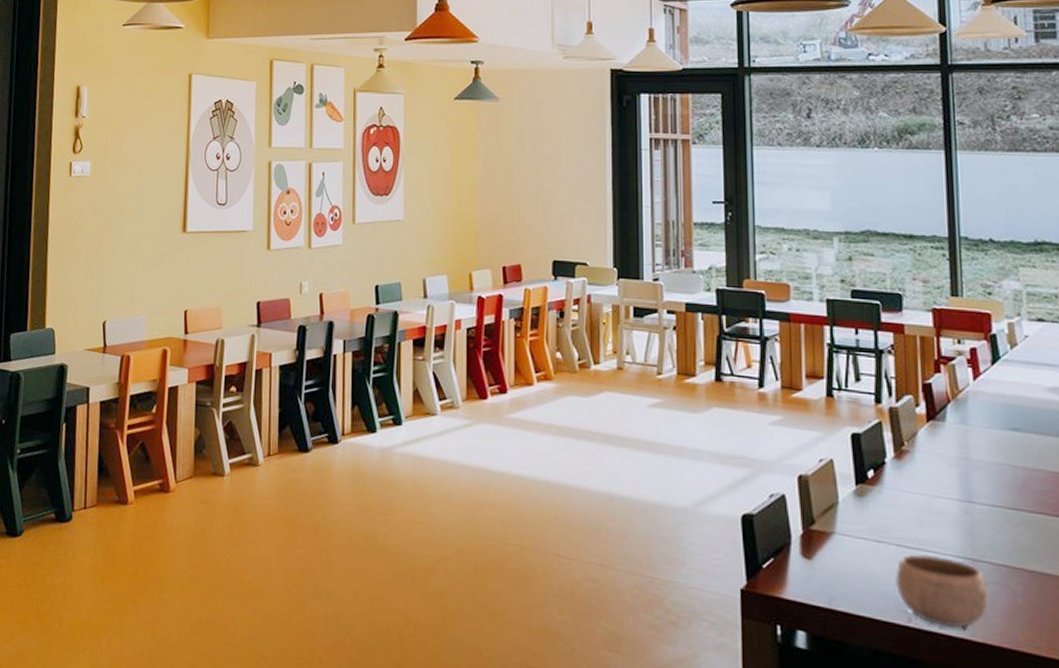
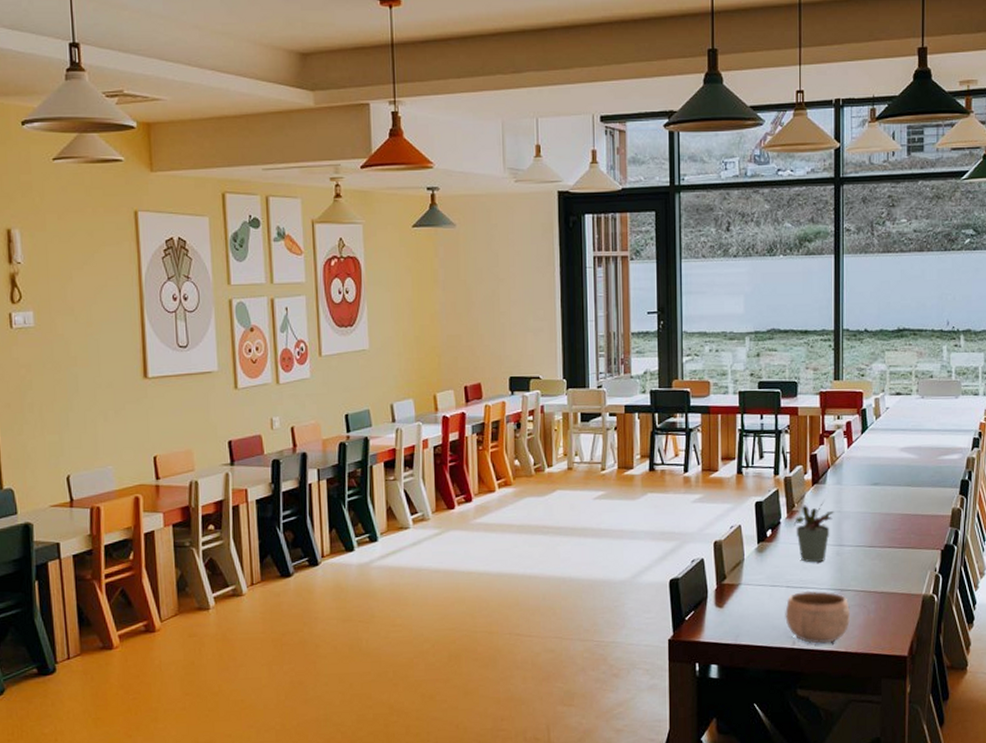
potted plant: none [903,443,958,520] -> present [793,501,834,563]

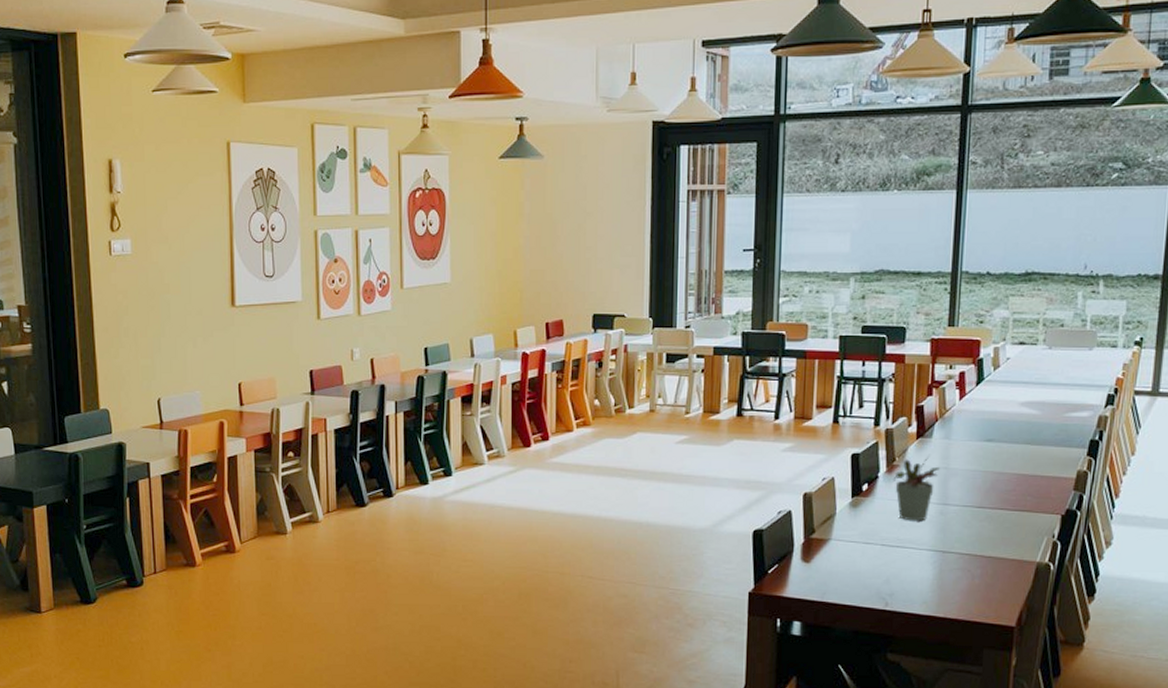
bowl: present [785,590,851,644] -> none [878,550,953,607]

